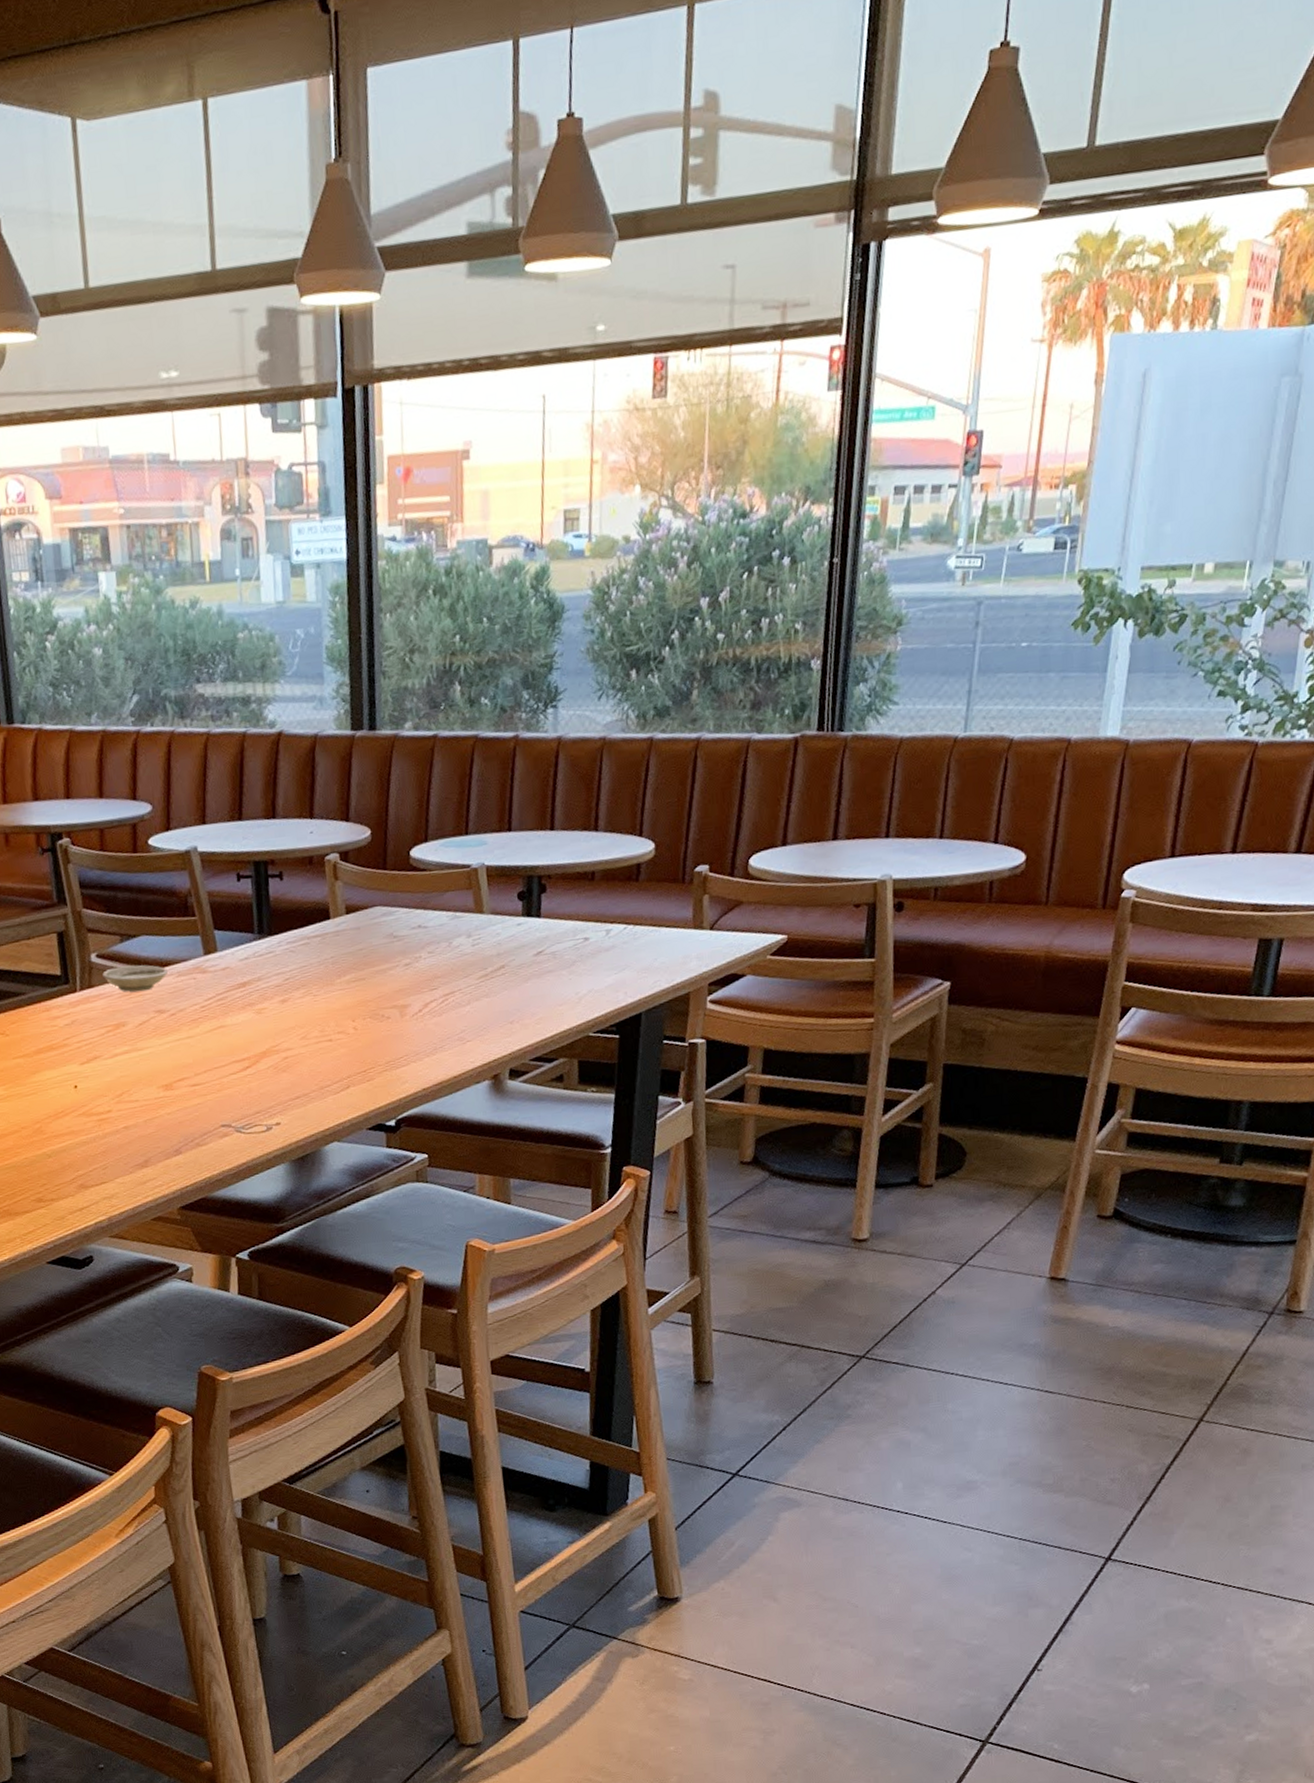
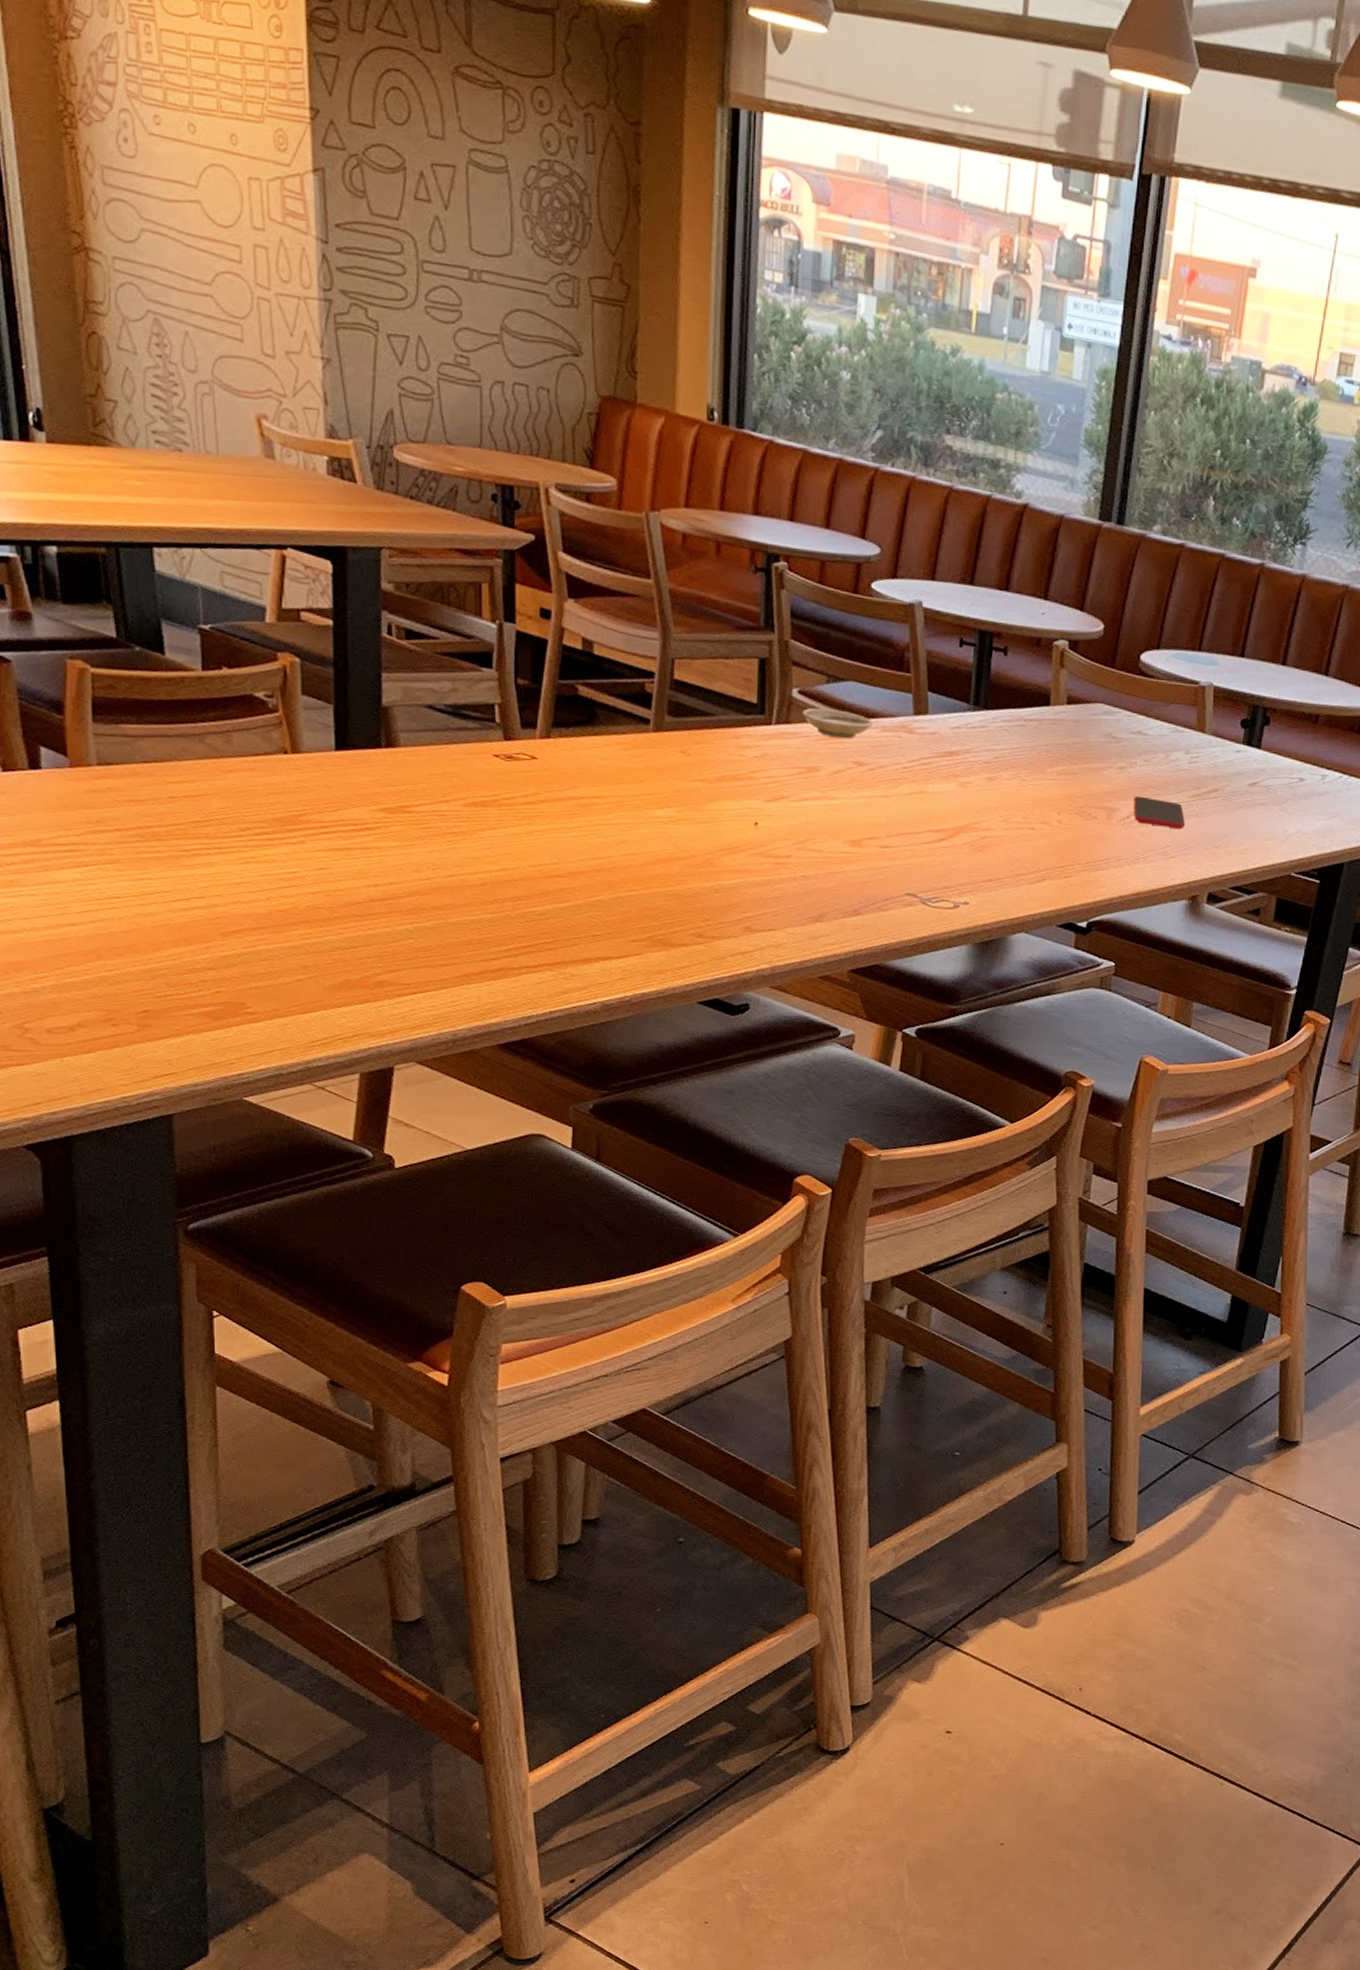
smartphone: none [423,987,478,1015] -> present [1133,795,1186,830]

